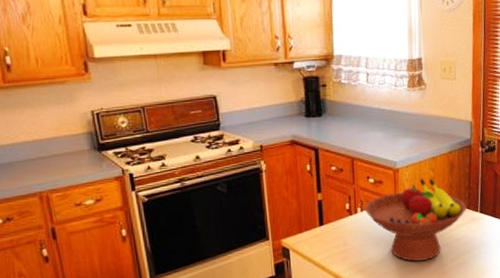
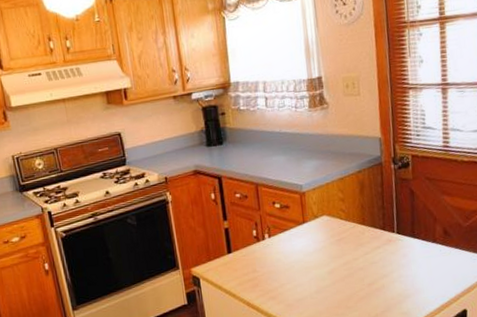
fruit bowl: present [364,178,467,262] -> none [271,200,382,287]

